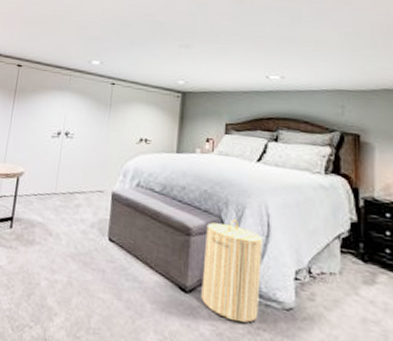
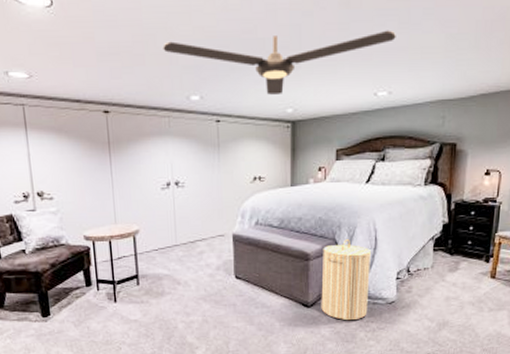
ceiling fan: none [75,17,288,68] -> present [163,30,396,95]

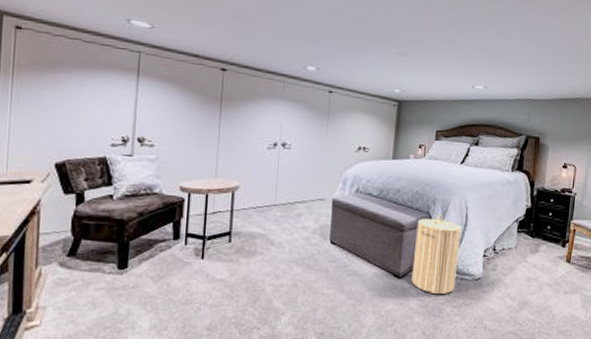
ceiling fan: present [163,30,396,95] -> none [287,16,493,76]

